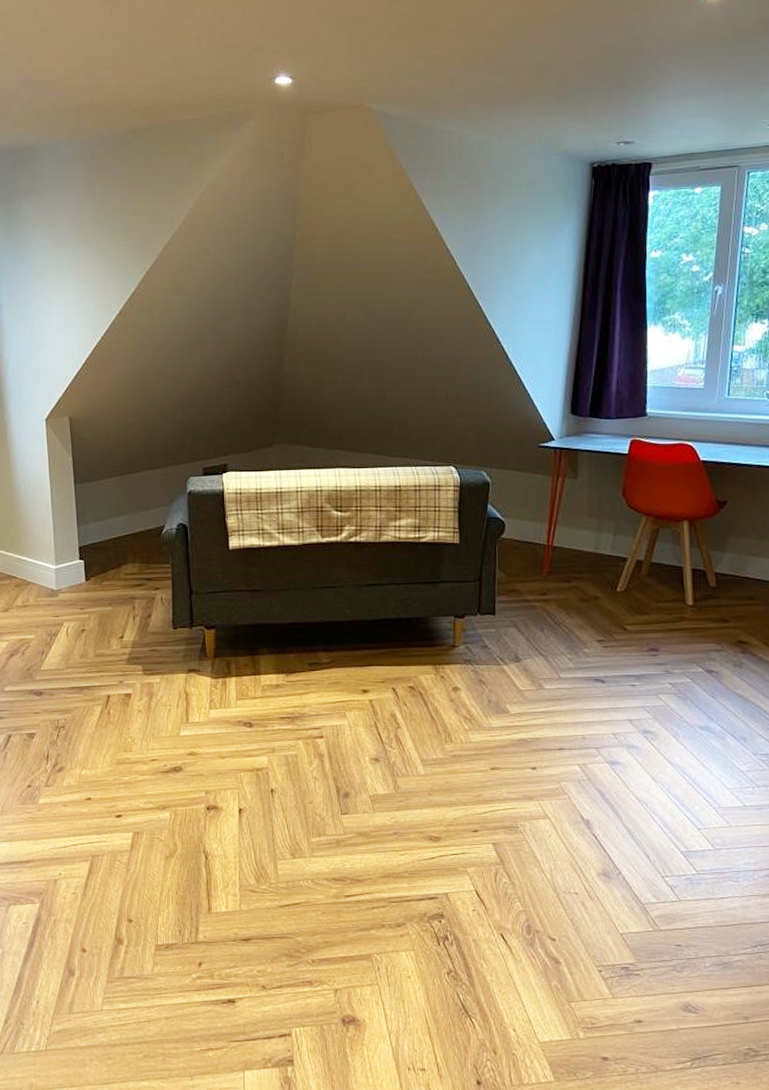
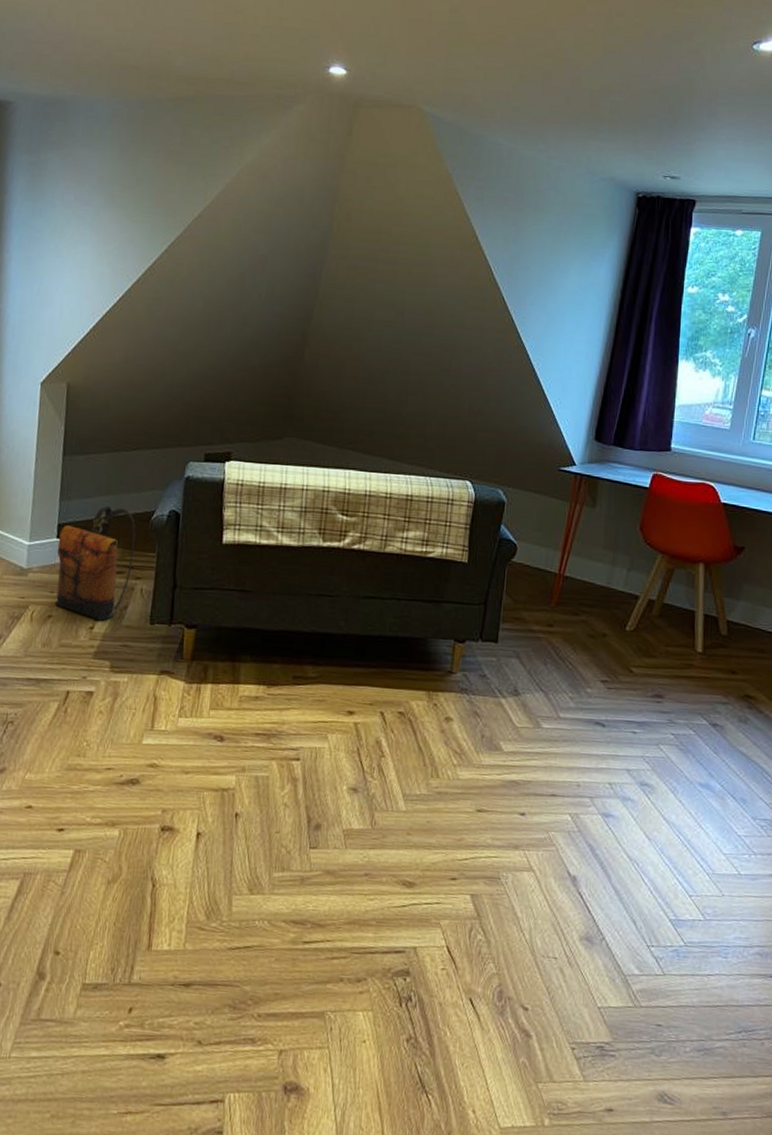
backpack: none [81,525,150,630] -> present [54,505,136,621]

